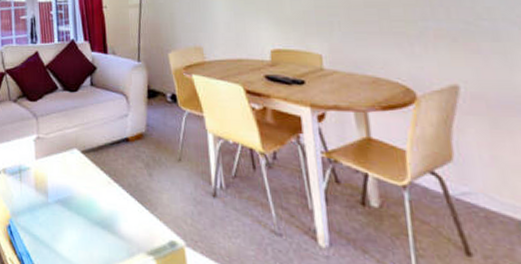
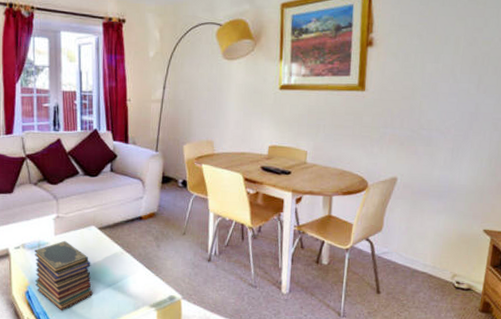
book stack: none [16,165,79,253] -> present [34,240,93,311]

